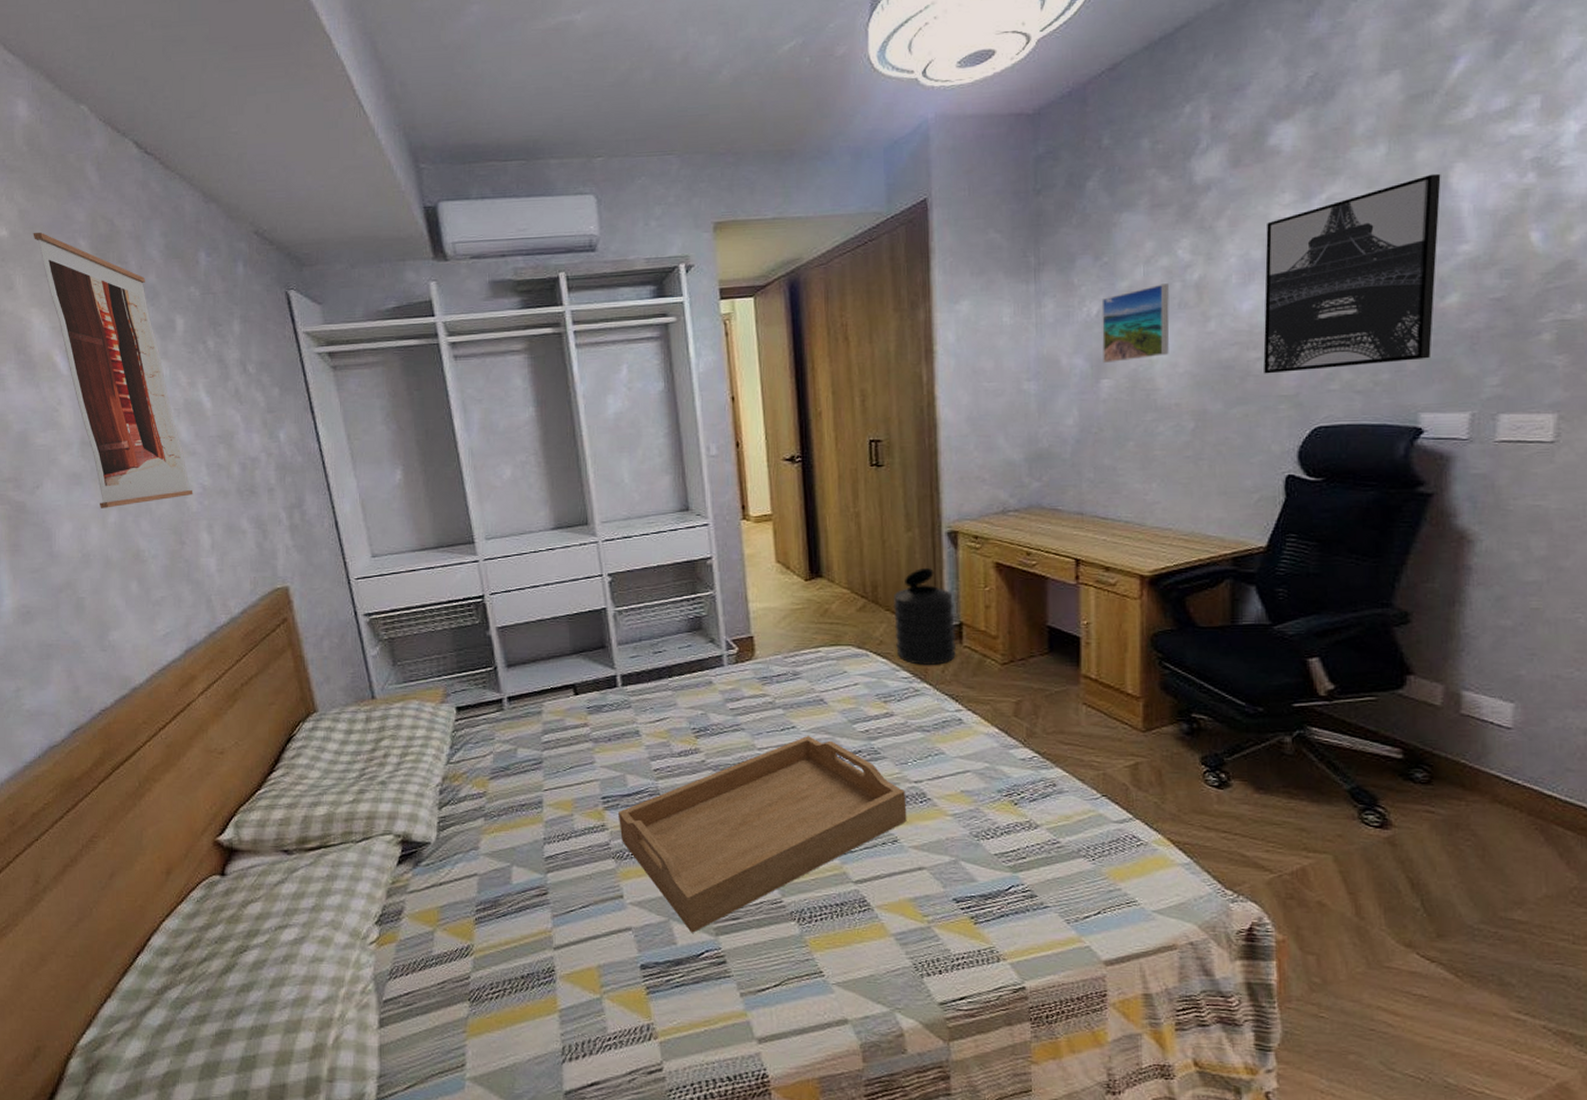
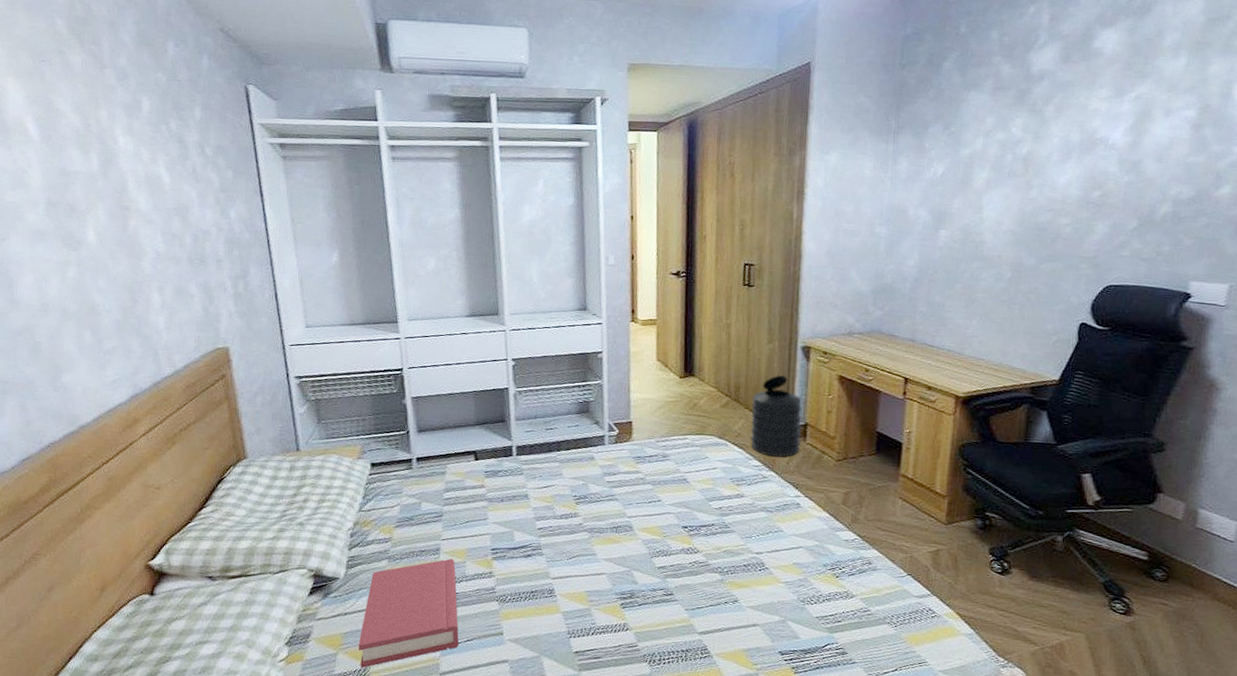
wall art: present [33,233,193,508] -> none [13,9,148,264]
hardback book: none [457,811,574,947] -> present [358,558,460,669]
serving tray: present [617,736,907,933] -> none [504,509,748,668]
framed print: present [1101,283,1170,364] -> none [943,154,1002,217]
wall art: present [1263,173,1441,374] -> none [1071,85,1227,238]

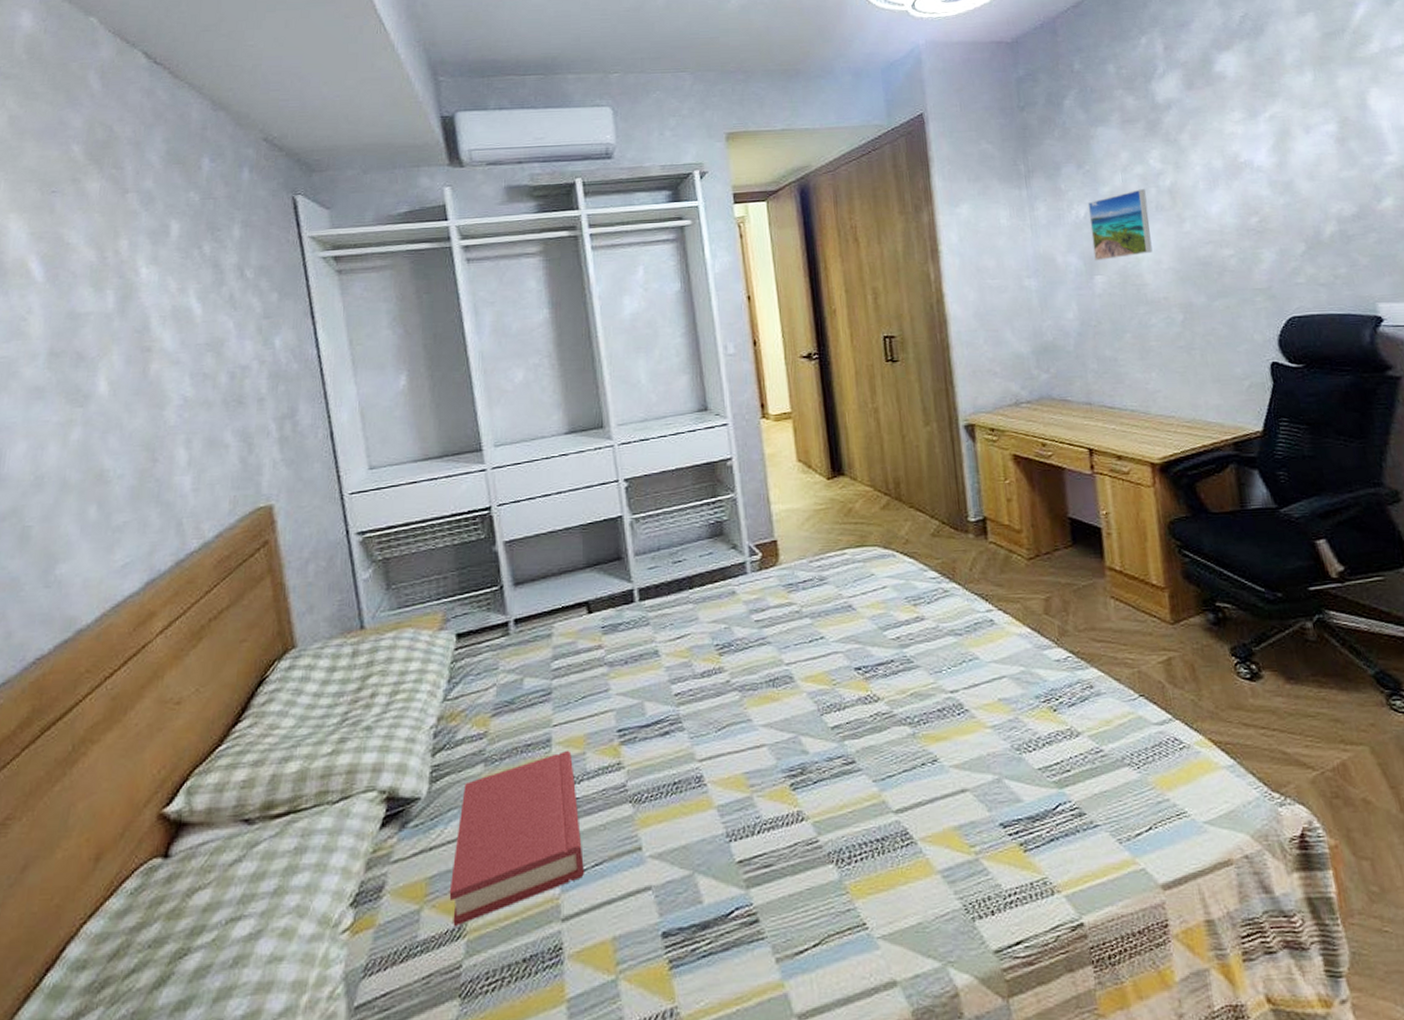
trash can: present [751,375,802,458] -> none [916,461,982,565]
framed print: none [943,154,1002,217] -> present [1087,189,1153,262]

